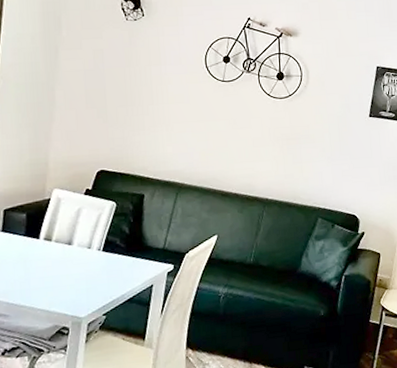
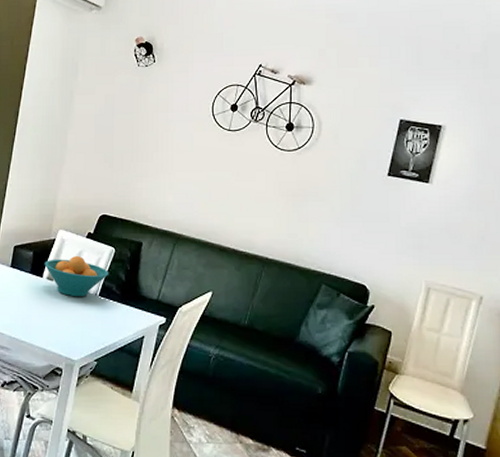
fruit bowl: none [40,214,112,255] -> present [44,256,109,297]

